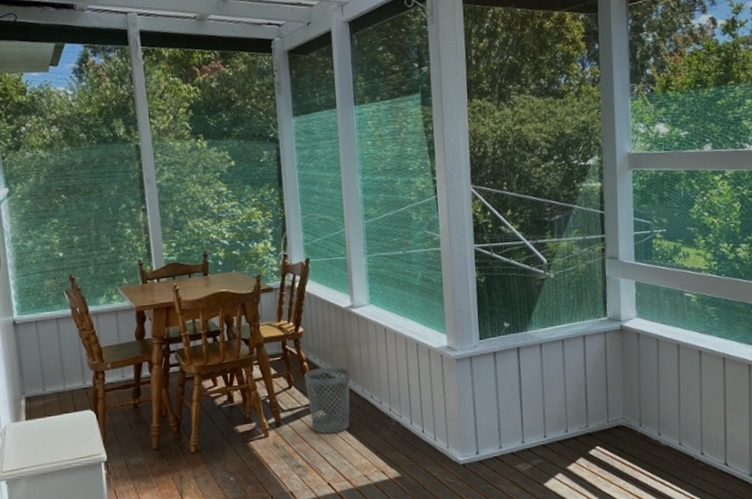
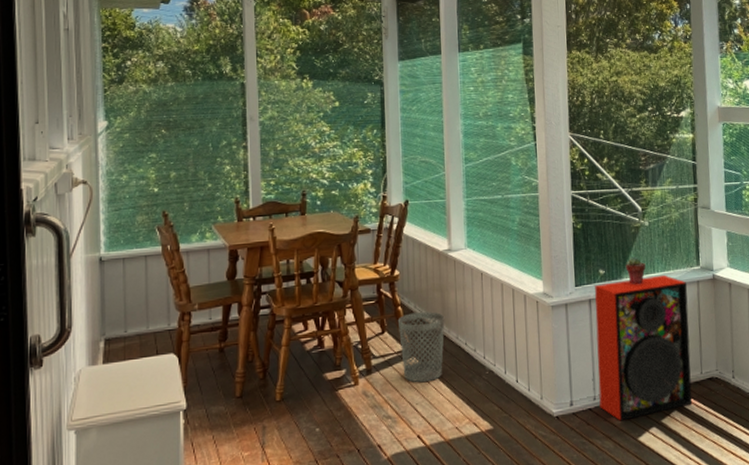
speaker: none [499,326,599,468] -> present [595,274,693,421]
potted succulent: none [530,309,551,336] -> present [625,256,646,284]

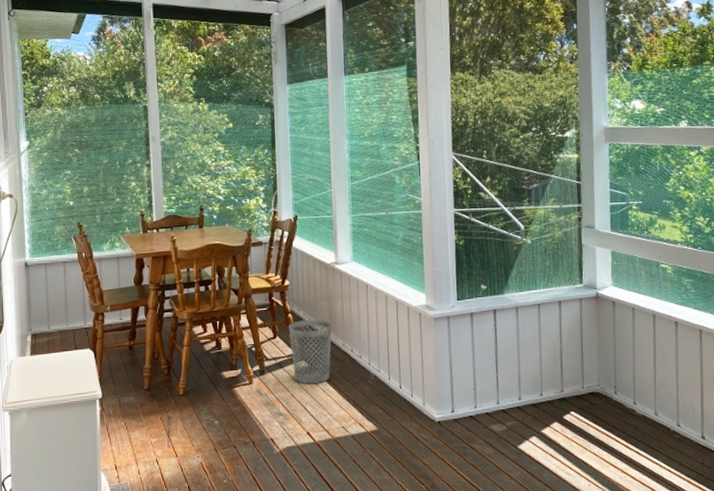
speaker: present [595,274,693,421] -> none [476,291,573,429]
potted succulent: present [625,256,646,284] -> none [507,273,528,300]

